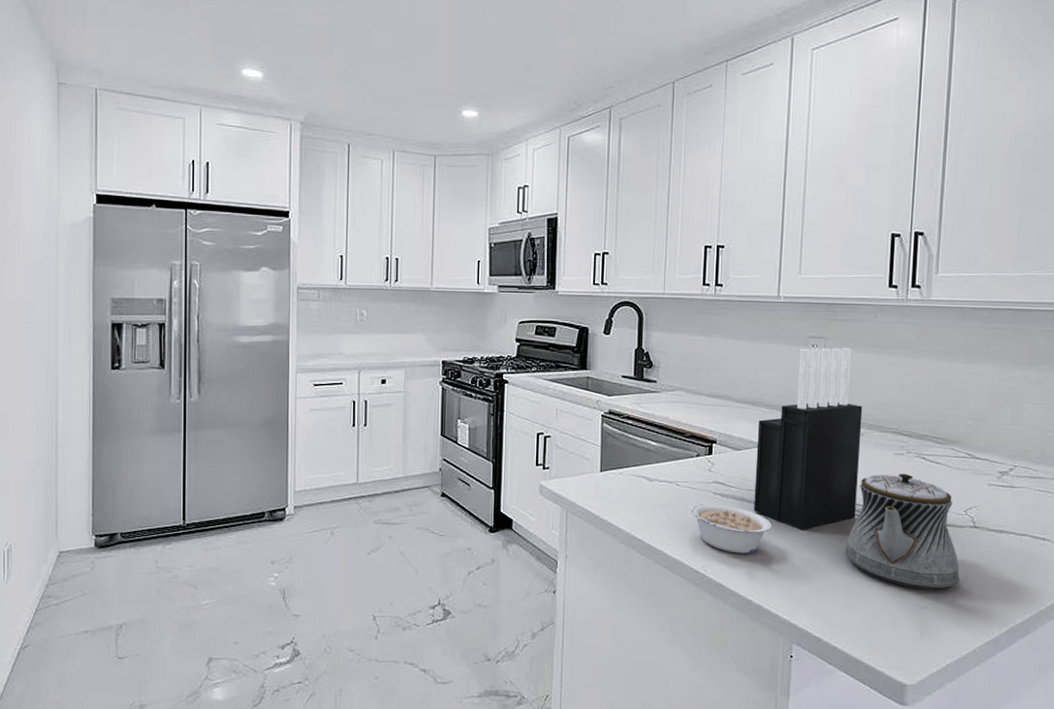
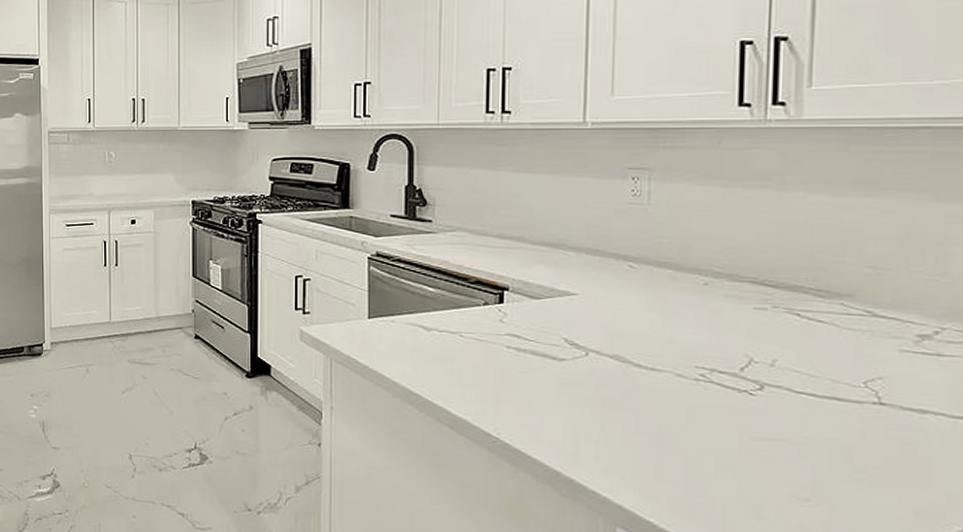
legume: present [690,503,772,554] -> none [477,357,584,418]
knife block: present [753,348,863,530] -> none [559,180,706,395]
teapot: present [845,473,960,590] -> none [686,332,859,480]

